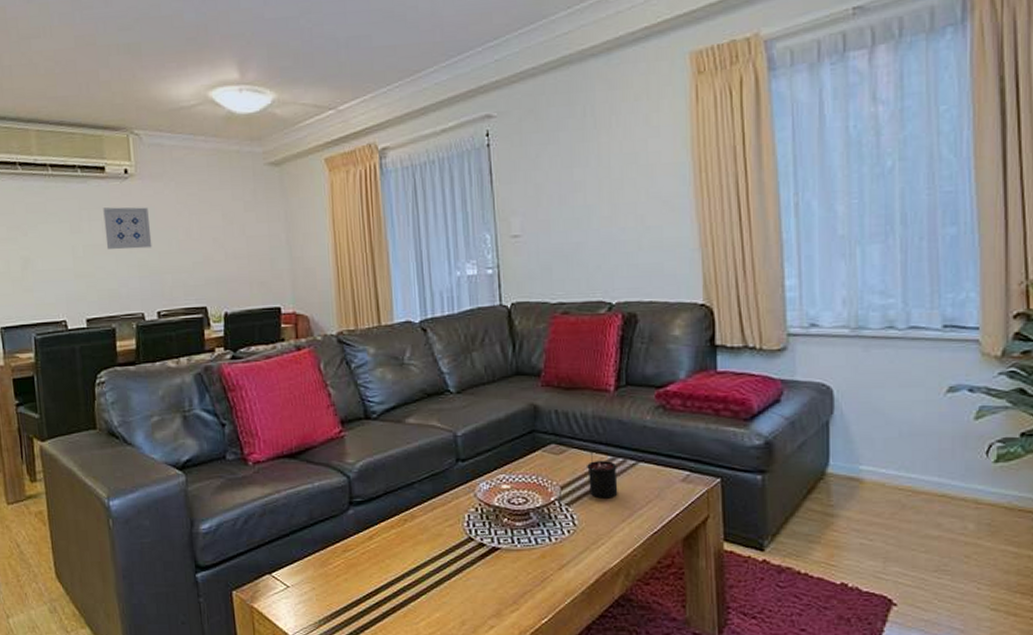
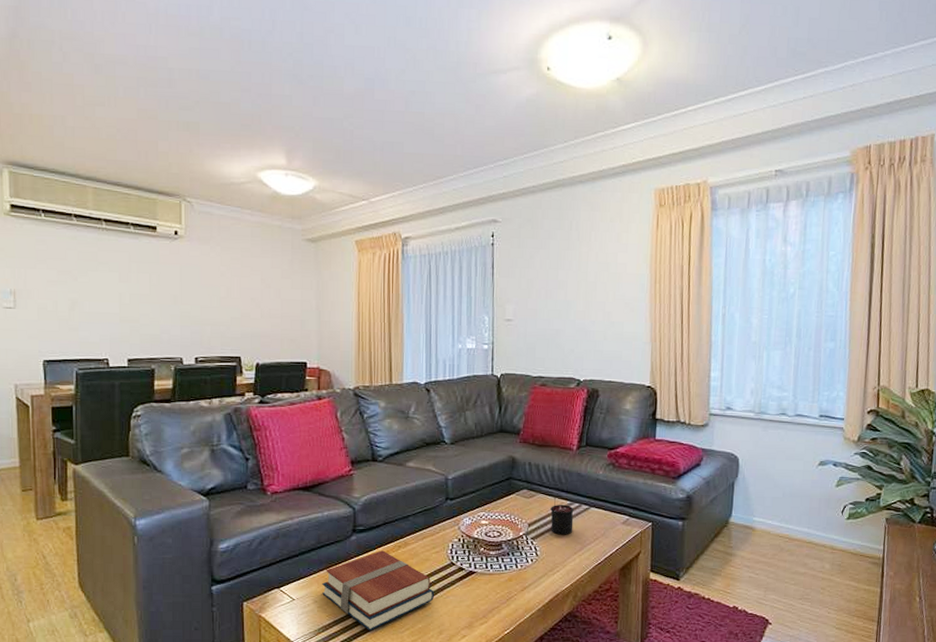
wall art: present [103,207,152,250] -> none [152,263,195,302]
books: none [319,525,452,623] -> present [322,550,434,631]

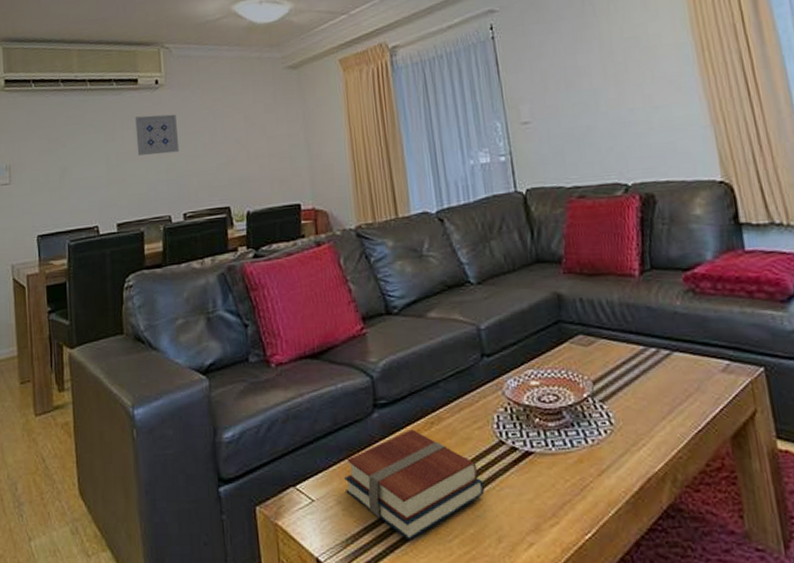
wall art: none [152,263,195,302] -> present [135,114,180,156]
candle: present [550,498,574,535] -> none [618,343,655,394]

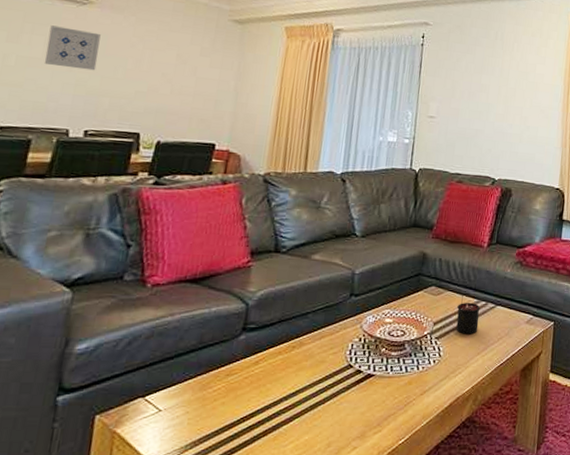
books: present [344,429,484,541] -> none [196,351,327,446]
candle: none [618,343,655,394] -> present [456,295,481,334]

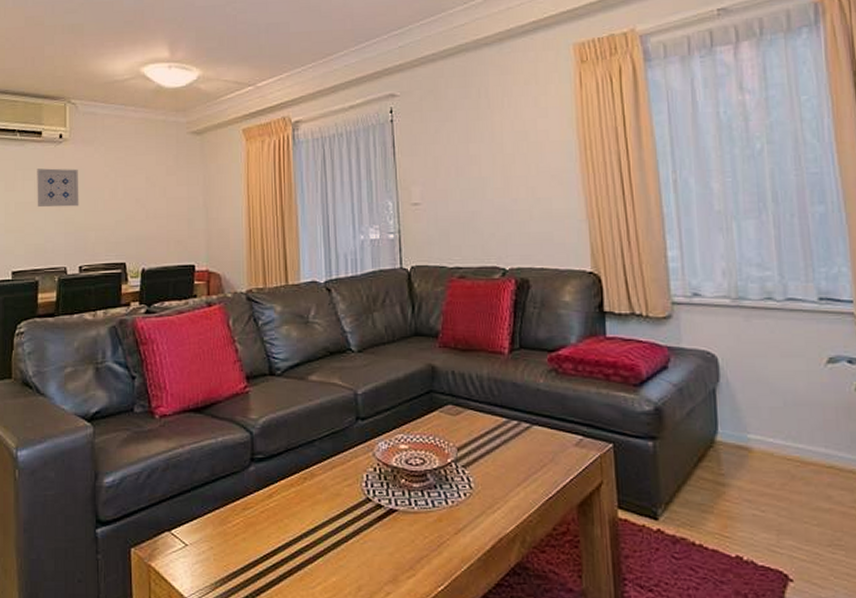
candle: present [456,295,481,334] -> none [483,414,513,461]

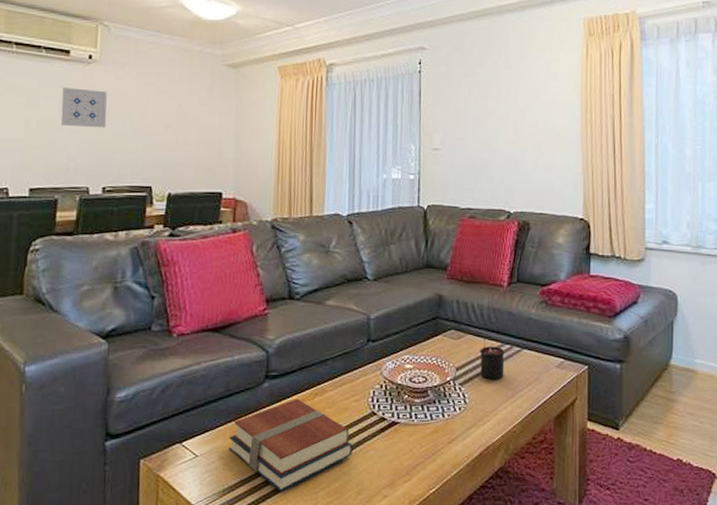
books: none [218,483,349,586] -> present [229,399,353,492]
candle: none [483,414,513,461] -> present [480,339,505,380]

